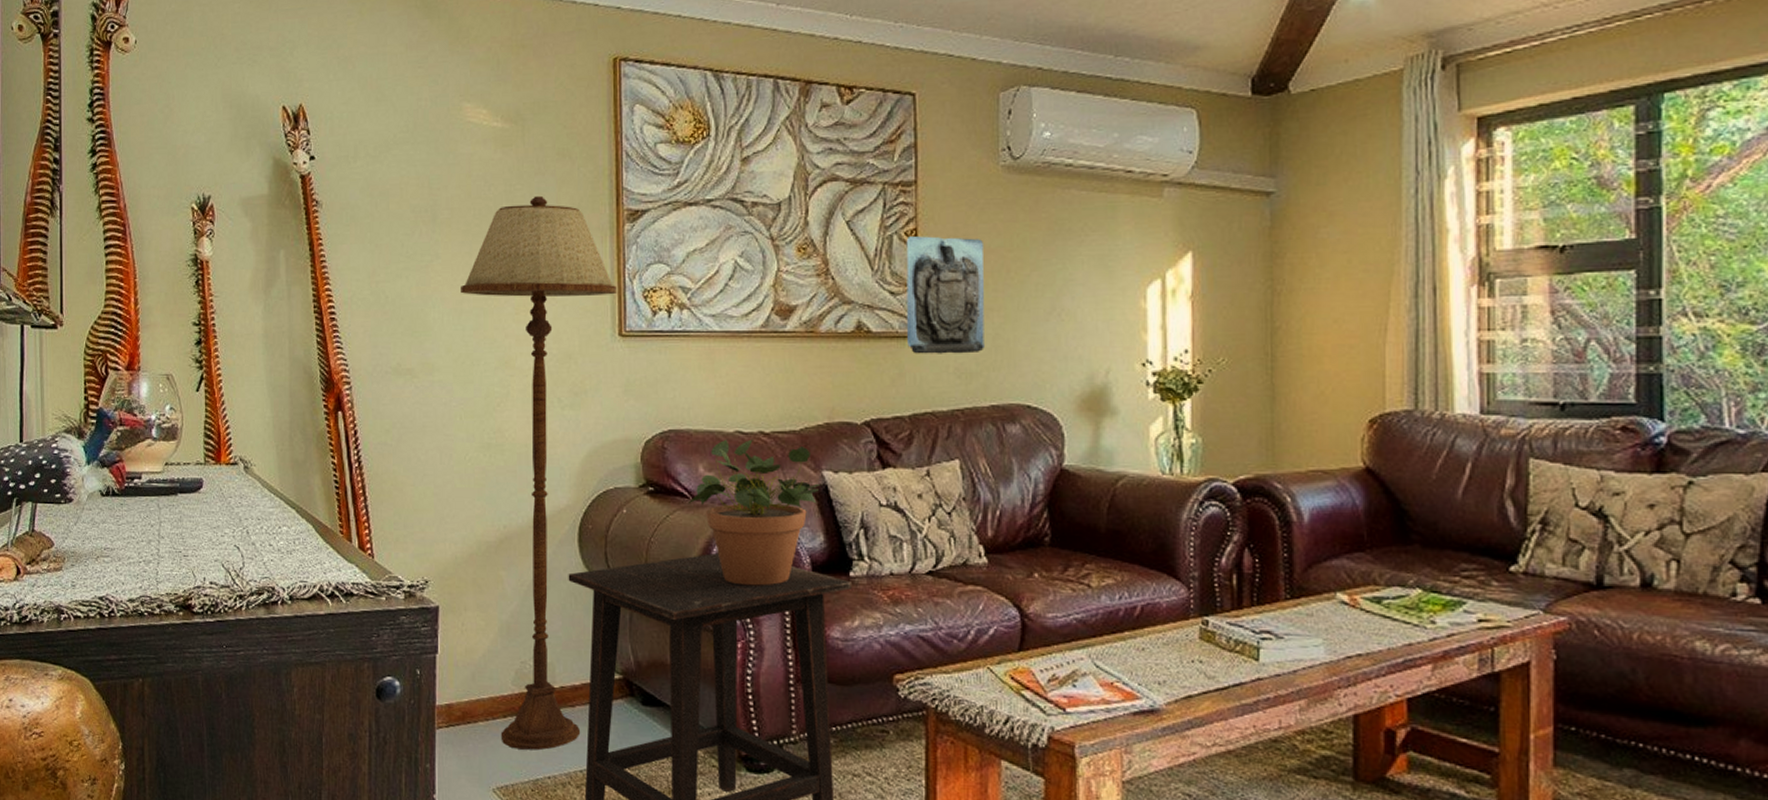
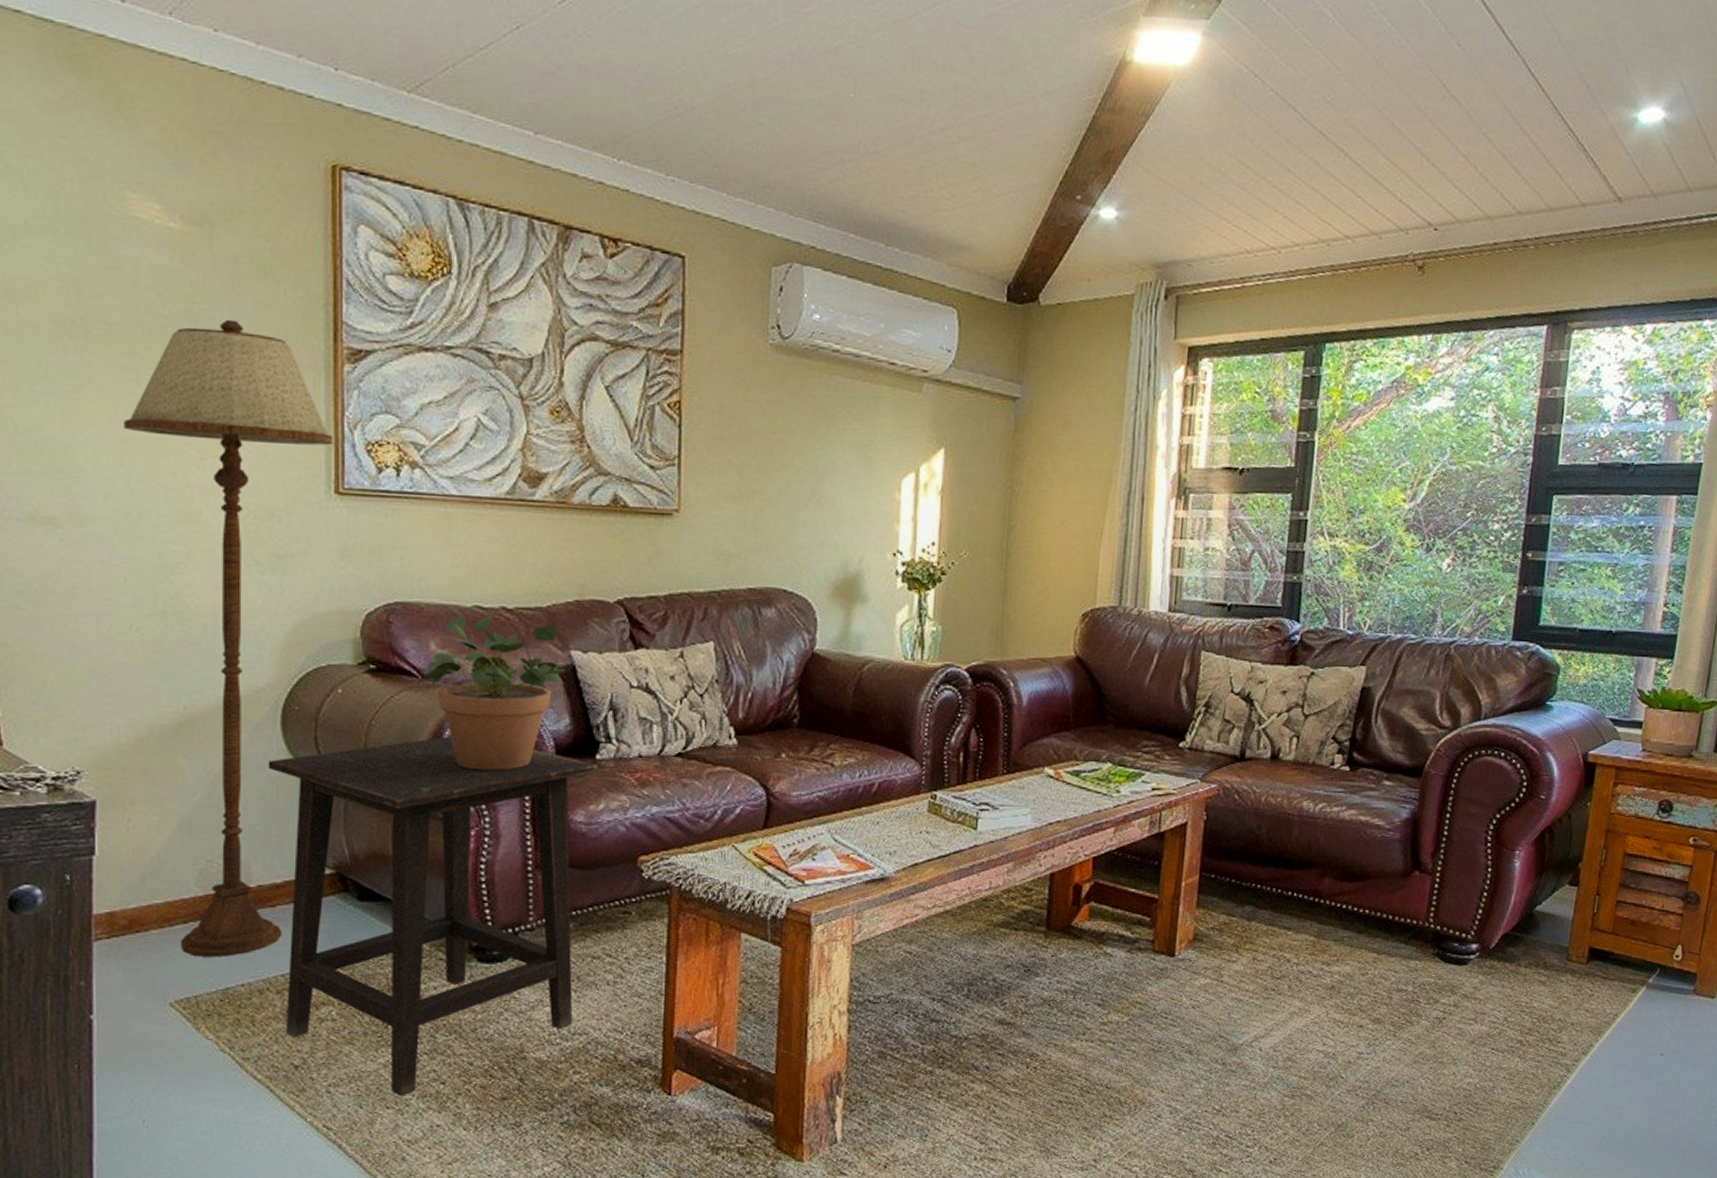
wall sculpture: present [906,236,985,354] -> none [666,409,749,535]

